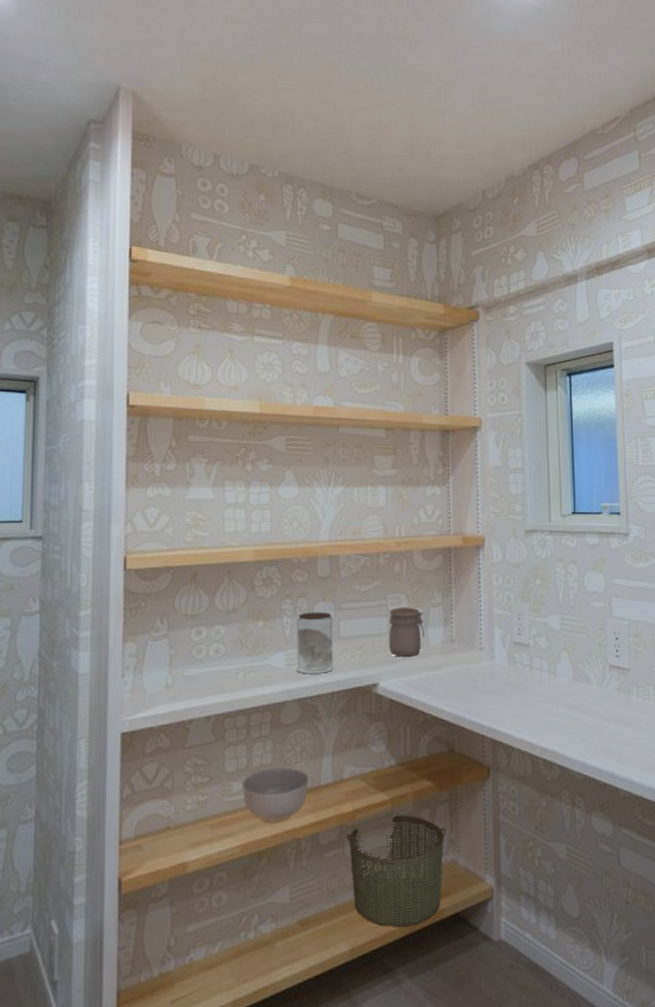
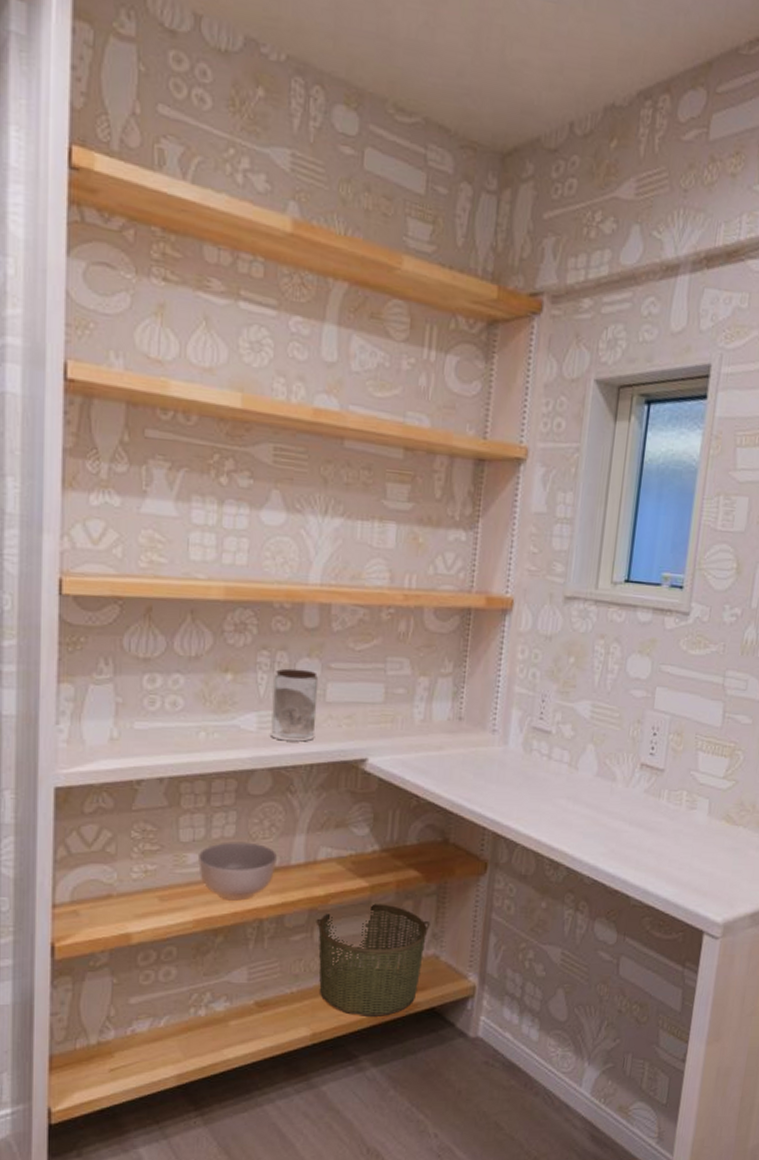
jar: present [389,607,424,657] -> none [383,673,430,732]

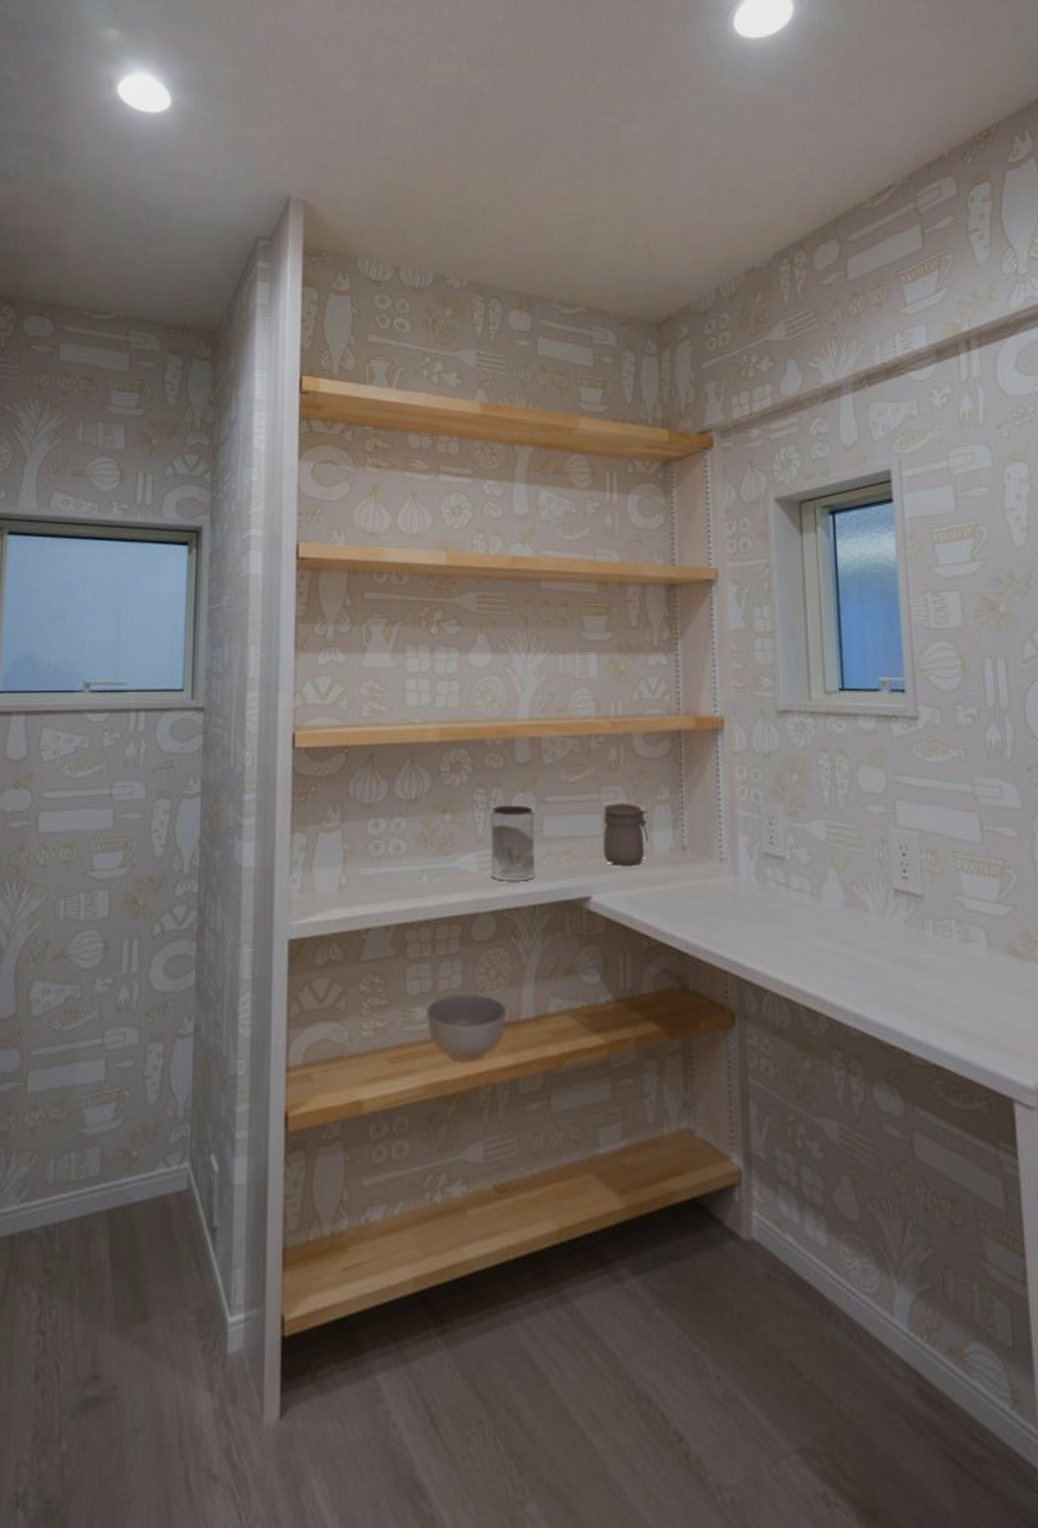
basket: present [316,904,431,1016] -> none [552,1065,679,1208]
jar: none [383,673,430,732] -> present [603,803,648,865]

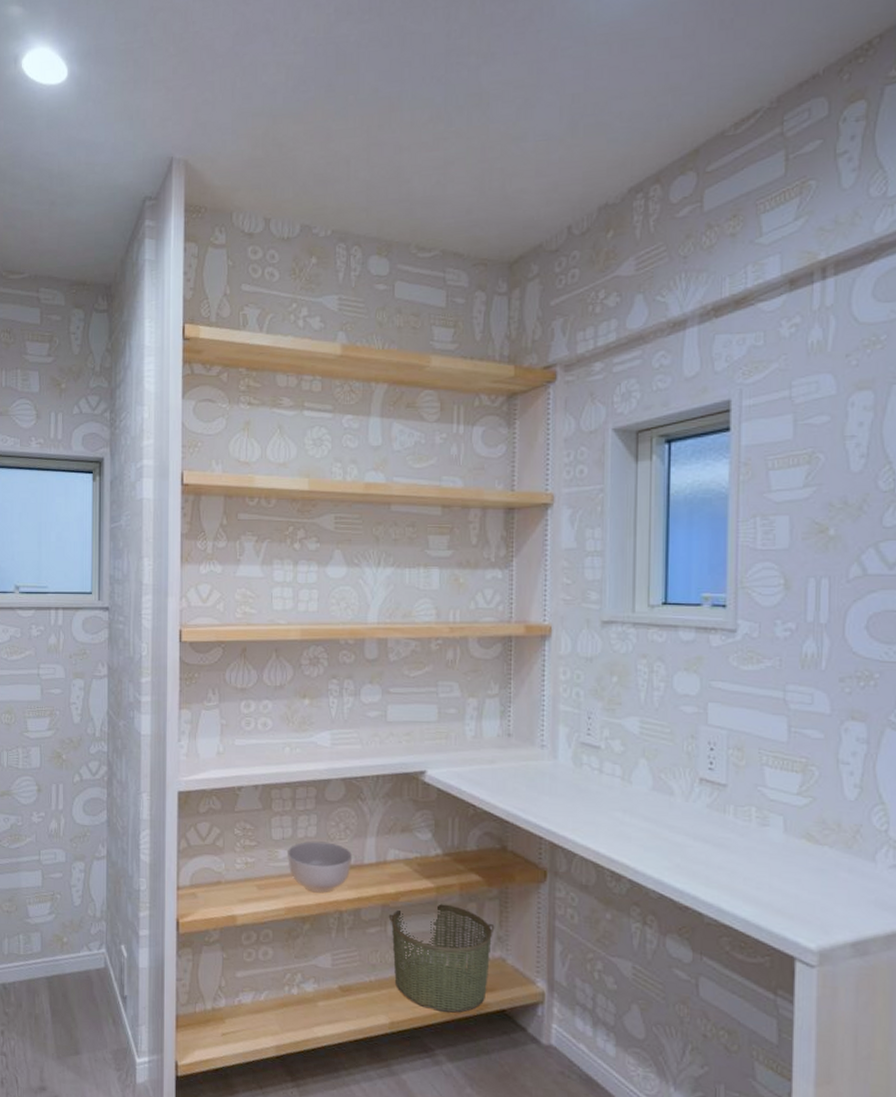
jar: present [491,805,536,881] -> none [342,693,380,756]
basket: none [552,1065,679,1208] -> present [388,904,495,1013]
jar: present [603,803,648,865] -> none [438,696,478,748]

